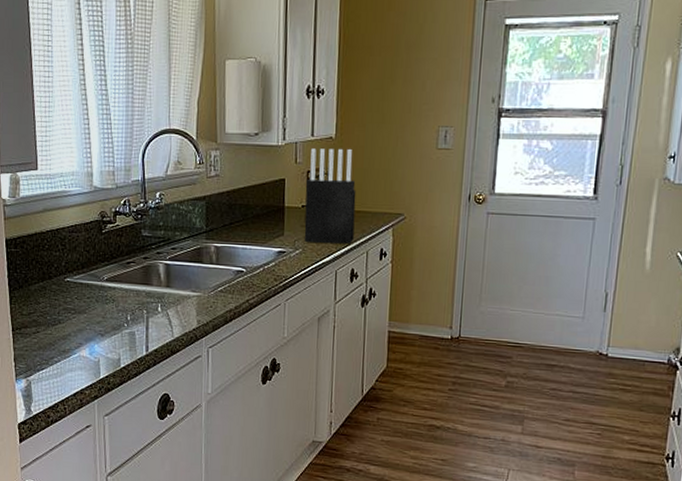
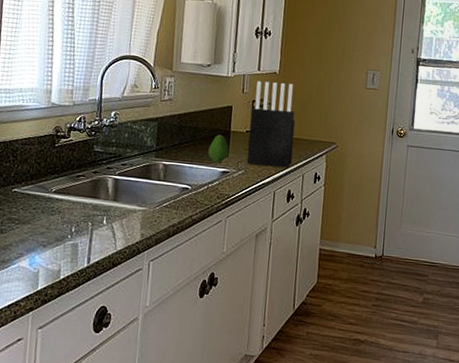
fruit: none [261,211,283,243] -> present [208,134,228,163]

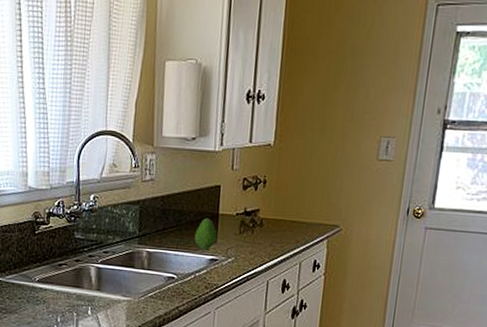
knife block: present [246,81,296,167] -> none [237,155,293,254]

